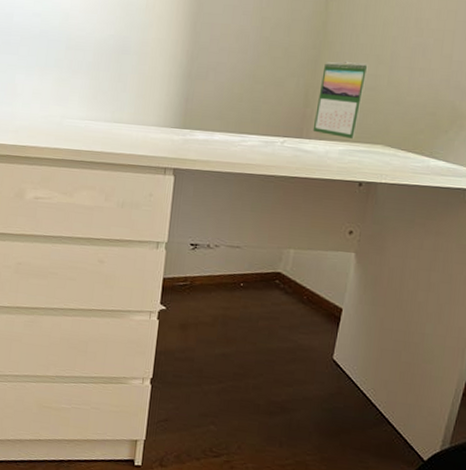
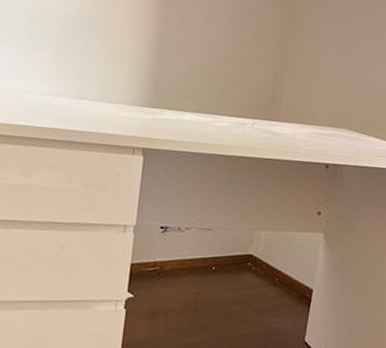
calendar: present [312,61,368,140] -> none [281,48,332,123]

